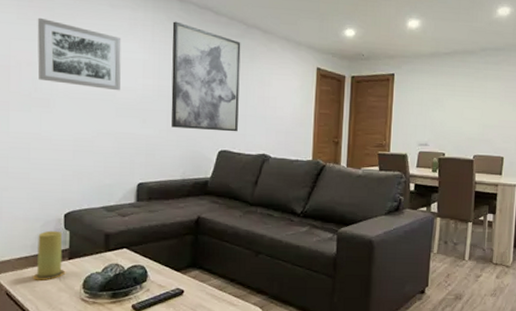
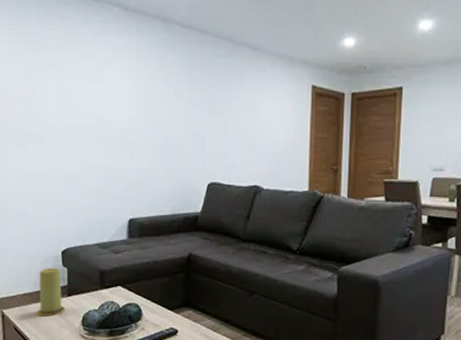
wall art: present [37,17,122,91] -> none [27,51,108,123]
wall art: present [171,21,241,132] -> none [156,44,228,162]

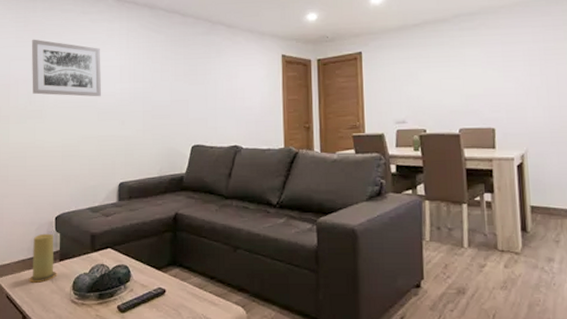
wall art: none [27,51,108,123] -> present [31,39,101,97]

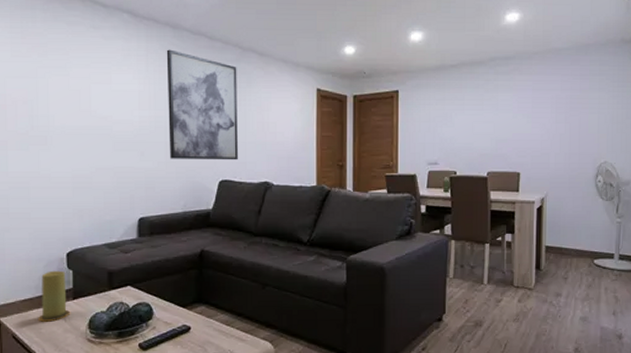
wall art: present [31,39,101,97] -> none [31,54,117,124]
wall art: none [144,27,209,127] -> present [166,49,238,160]

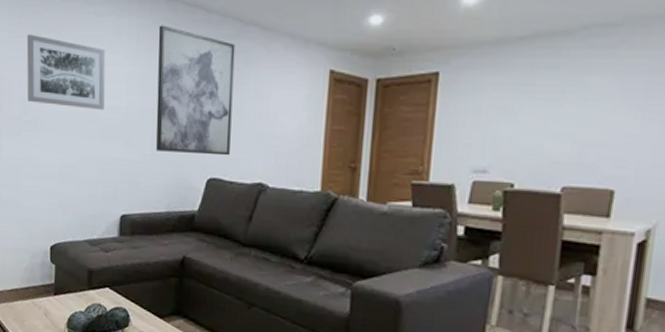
wall art: none [31,54,117,124] -> present [26,34,106,111]
candle: present [37,270,71,322] -> none [21,263,52,315]

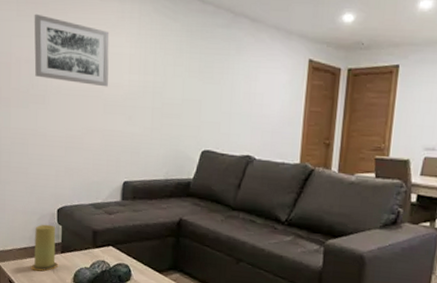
candle: none [21,263,52,315] -> present [30,224,59,271]
wall art: present [156,25,236,156] -> none [155,12,228,131]

